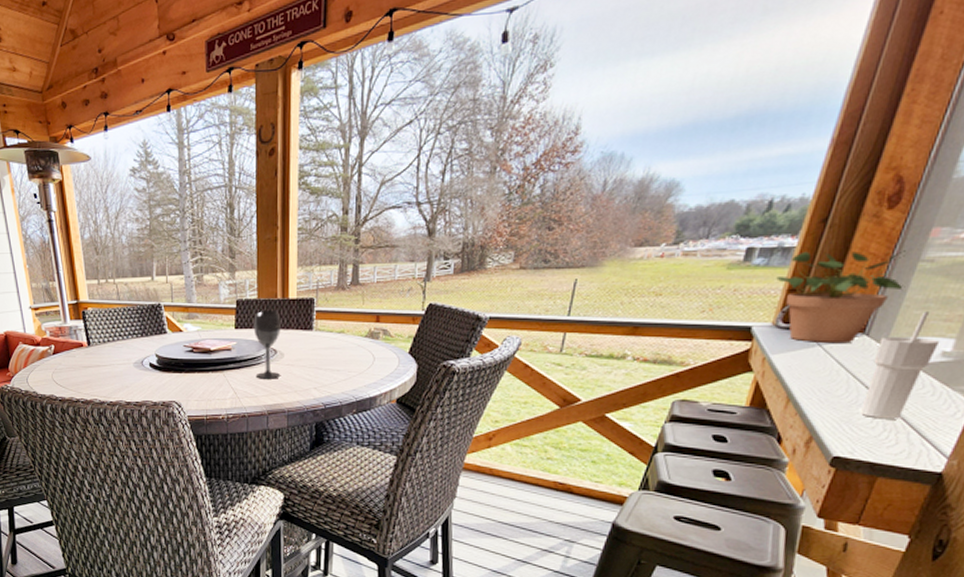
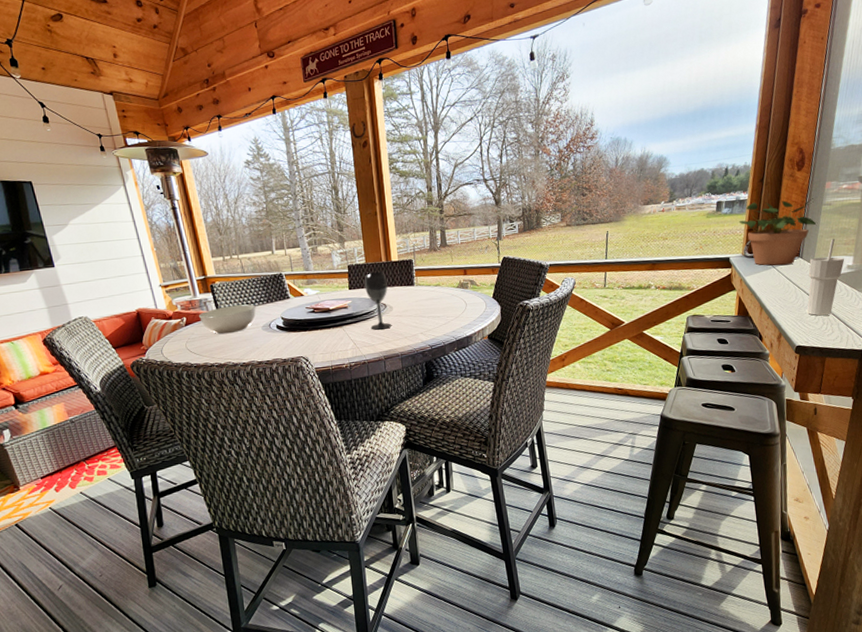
bowl: none [67,336,129,368] -> present [198,304,256,334]

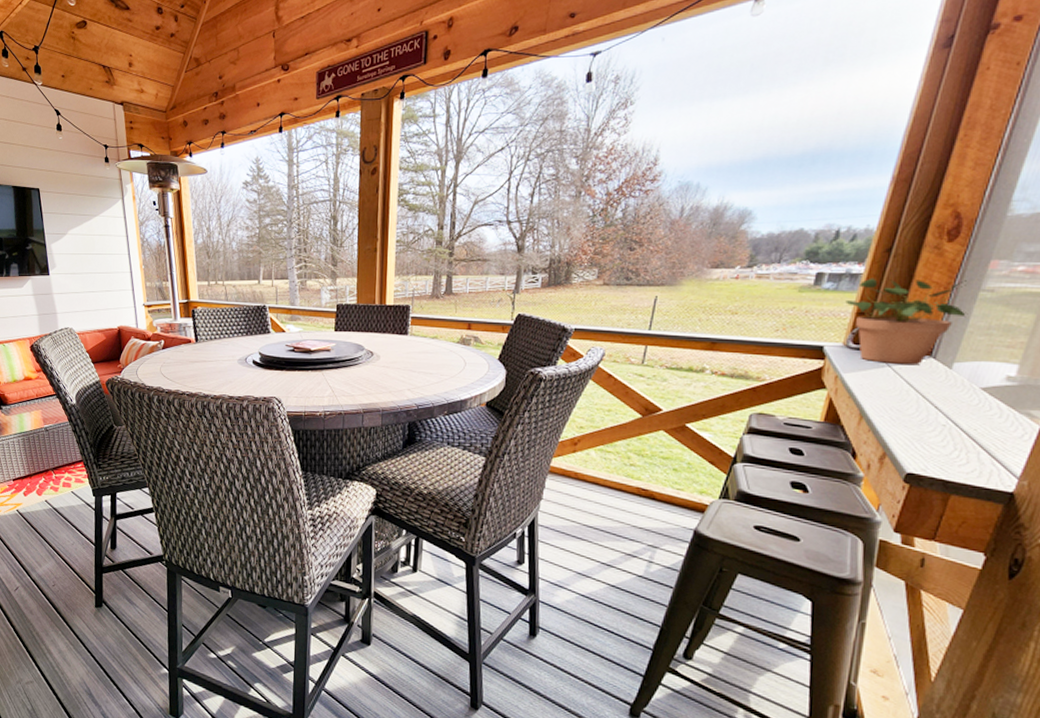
bowl: present [198,304,256,334] -> none [176,334,235,363]
wine glass: present [364,272,391,330] -> none [352,315,378,380]
cup: present [807,239,845,316] -> none [932,338,1004,439]

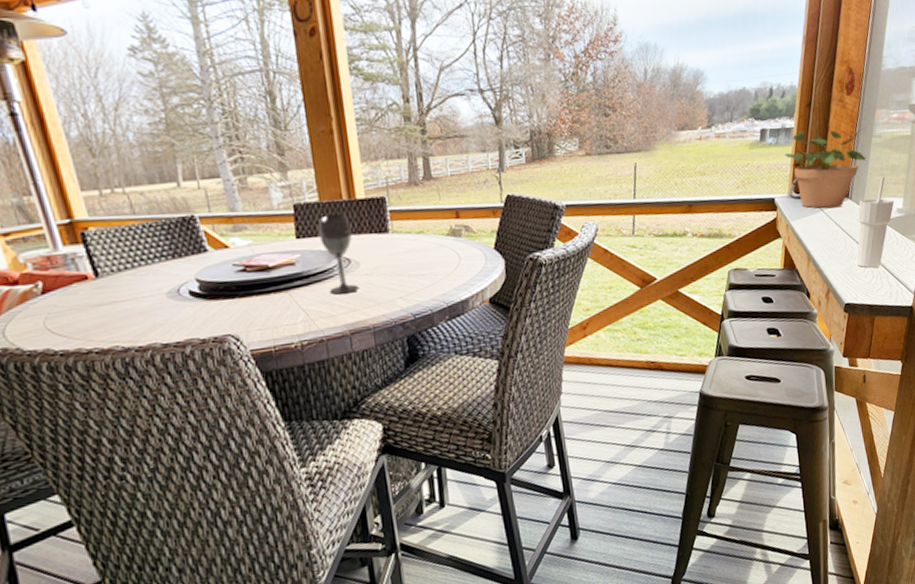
wine glass: none [352,315,378,380] -> present [317,214,358,295]
cup: none [932,338,1004,439] -> present [856,177,895,268]

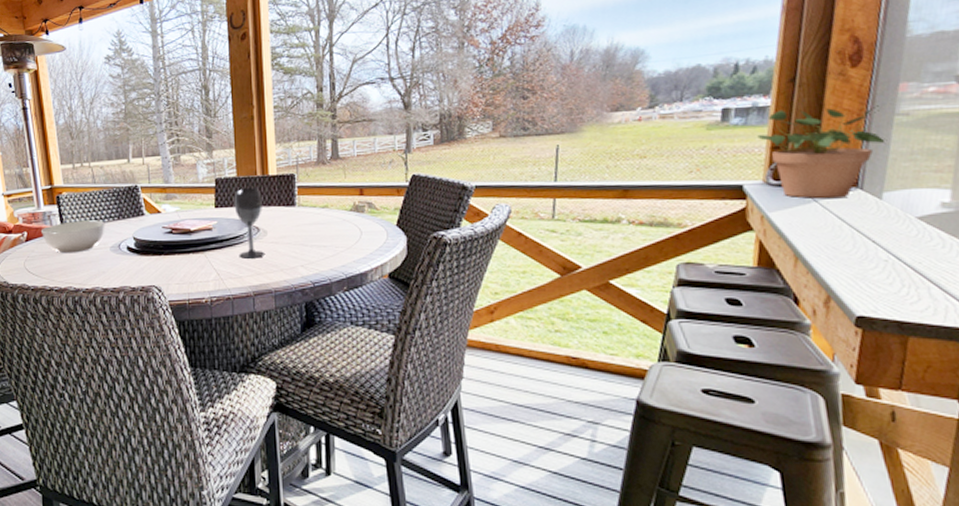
bowl: none [62,260,156,306] -> present [40,220,105,254]
cup: present [856,177,895,268] -> none [873,163,937,274]

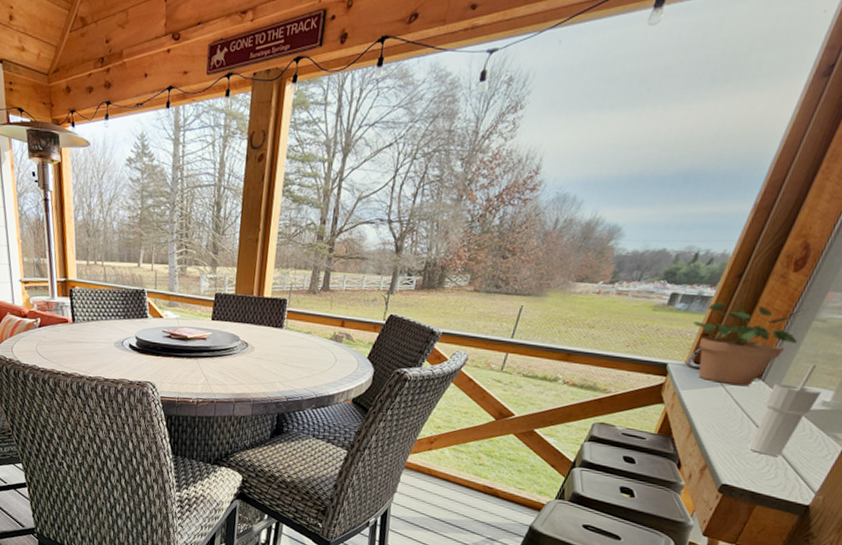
bowl: present [40,220,105,254] -> none [53,314,112,344]
wine glass: present [234,188,264,259] -> none [226,305,255,370]
cup: none [873,163,937,274] -> present [749,365,822,456]

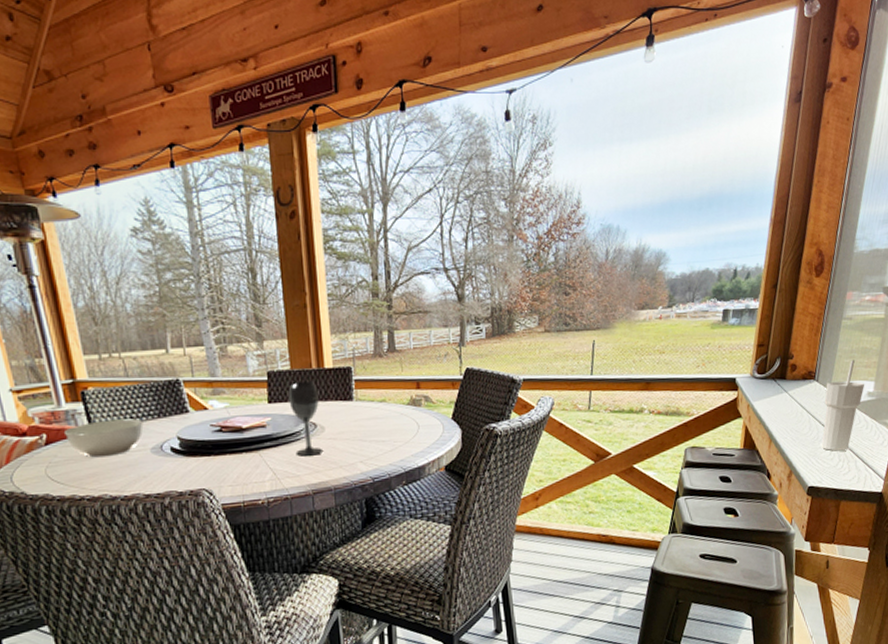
bowl: none [53,314,112,344] -> present [63,418,144,458]
wine glass: none [226,305,255,370] -> present [288,381,322,456]
potted plant: present [693,301,804,386] -> none [748,310,836,390]

